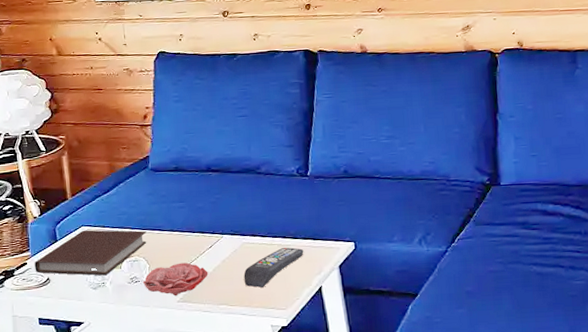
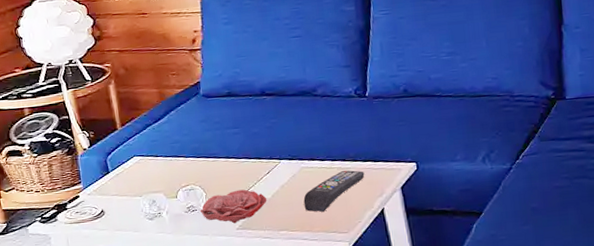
notebook: present [35,230,147,276] -> none [87,159,202,206]

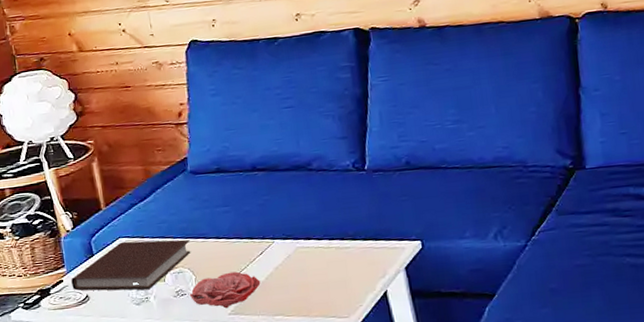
notebook: none [87,159,202,206] -> present [71,239,191,291]
remote control: present [303,170,365,212] -> none [299,250,365,296]

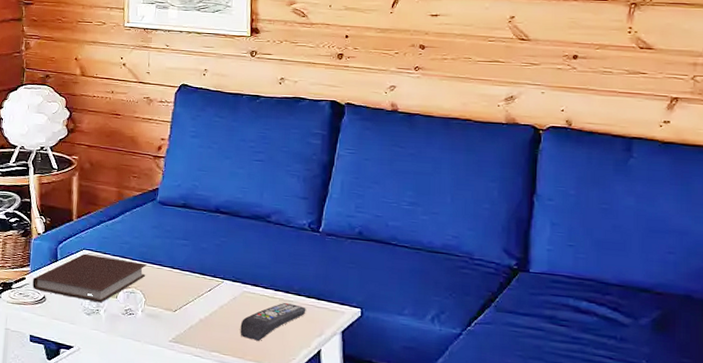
flower: present [189,271,261,309] -> none [136,301,204,336]
remote control: none [299,250,365,296] -> present [240,303,306,341]

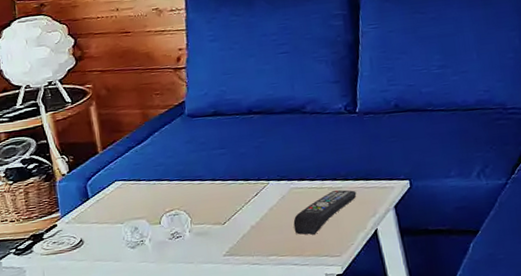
notebook: present [32,253,148,303] -> none [65,182,187,235]

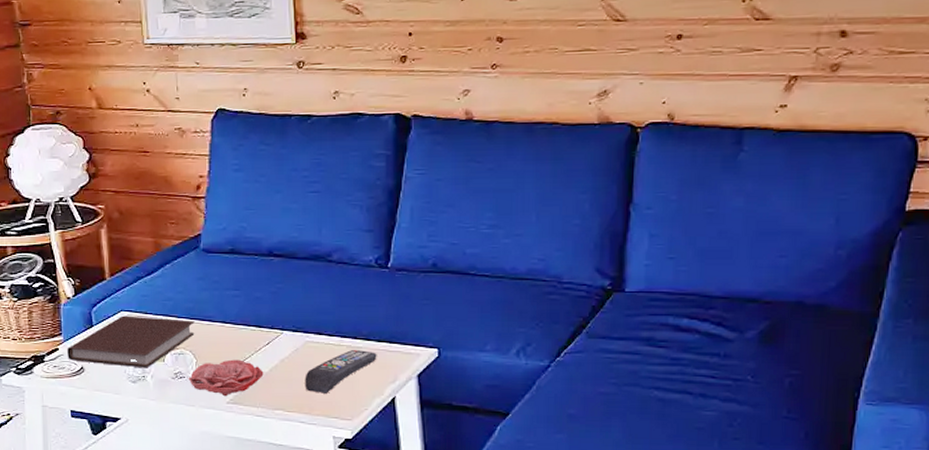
notebook: none [65,182,187,235] -> present [67,315,196,368]
flower: none [184,213,255,250] -> present [188,359,264,397]

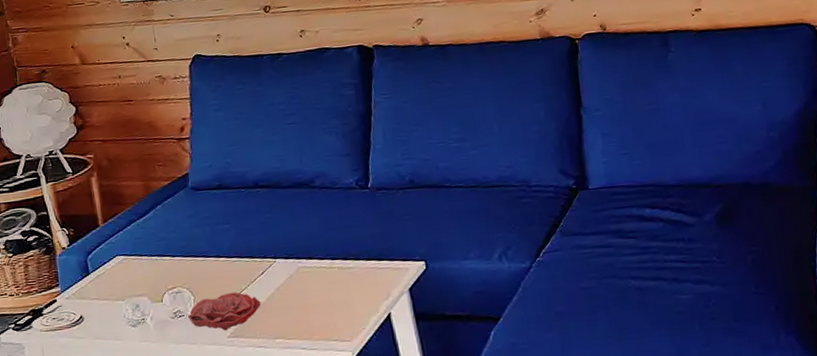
notebook: present [67,315,196,368] -> none [65,258,190,312]
remote control: present [305,350,377,394] -> none [301,270,369,318]

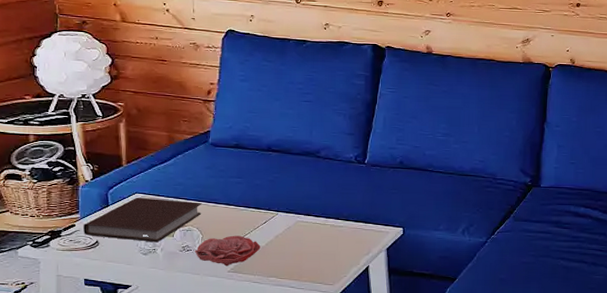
notebook: none [65,258,190,312] -> present [84,197,203,243]

